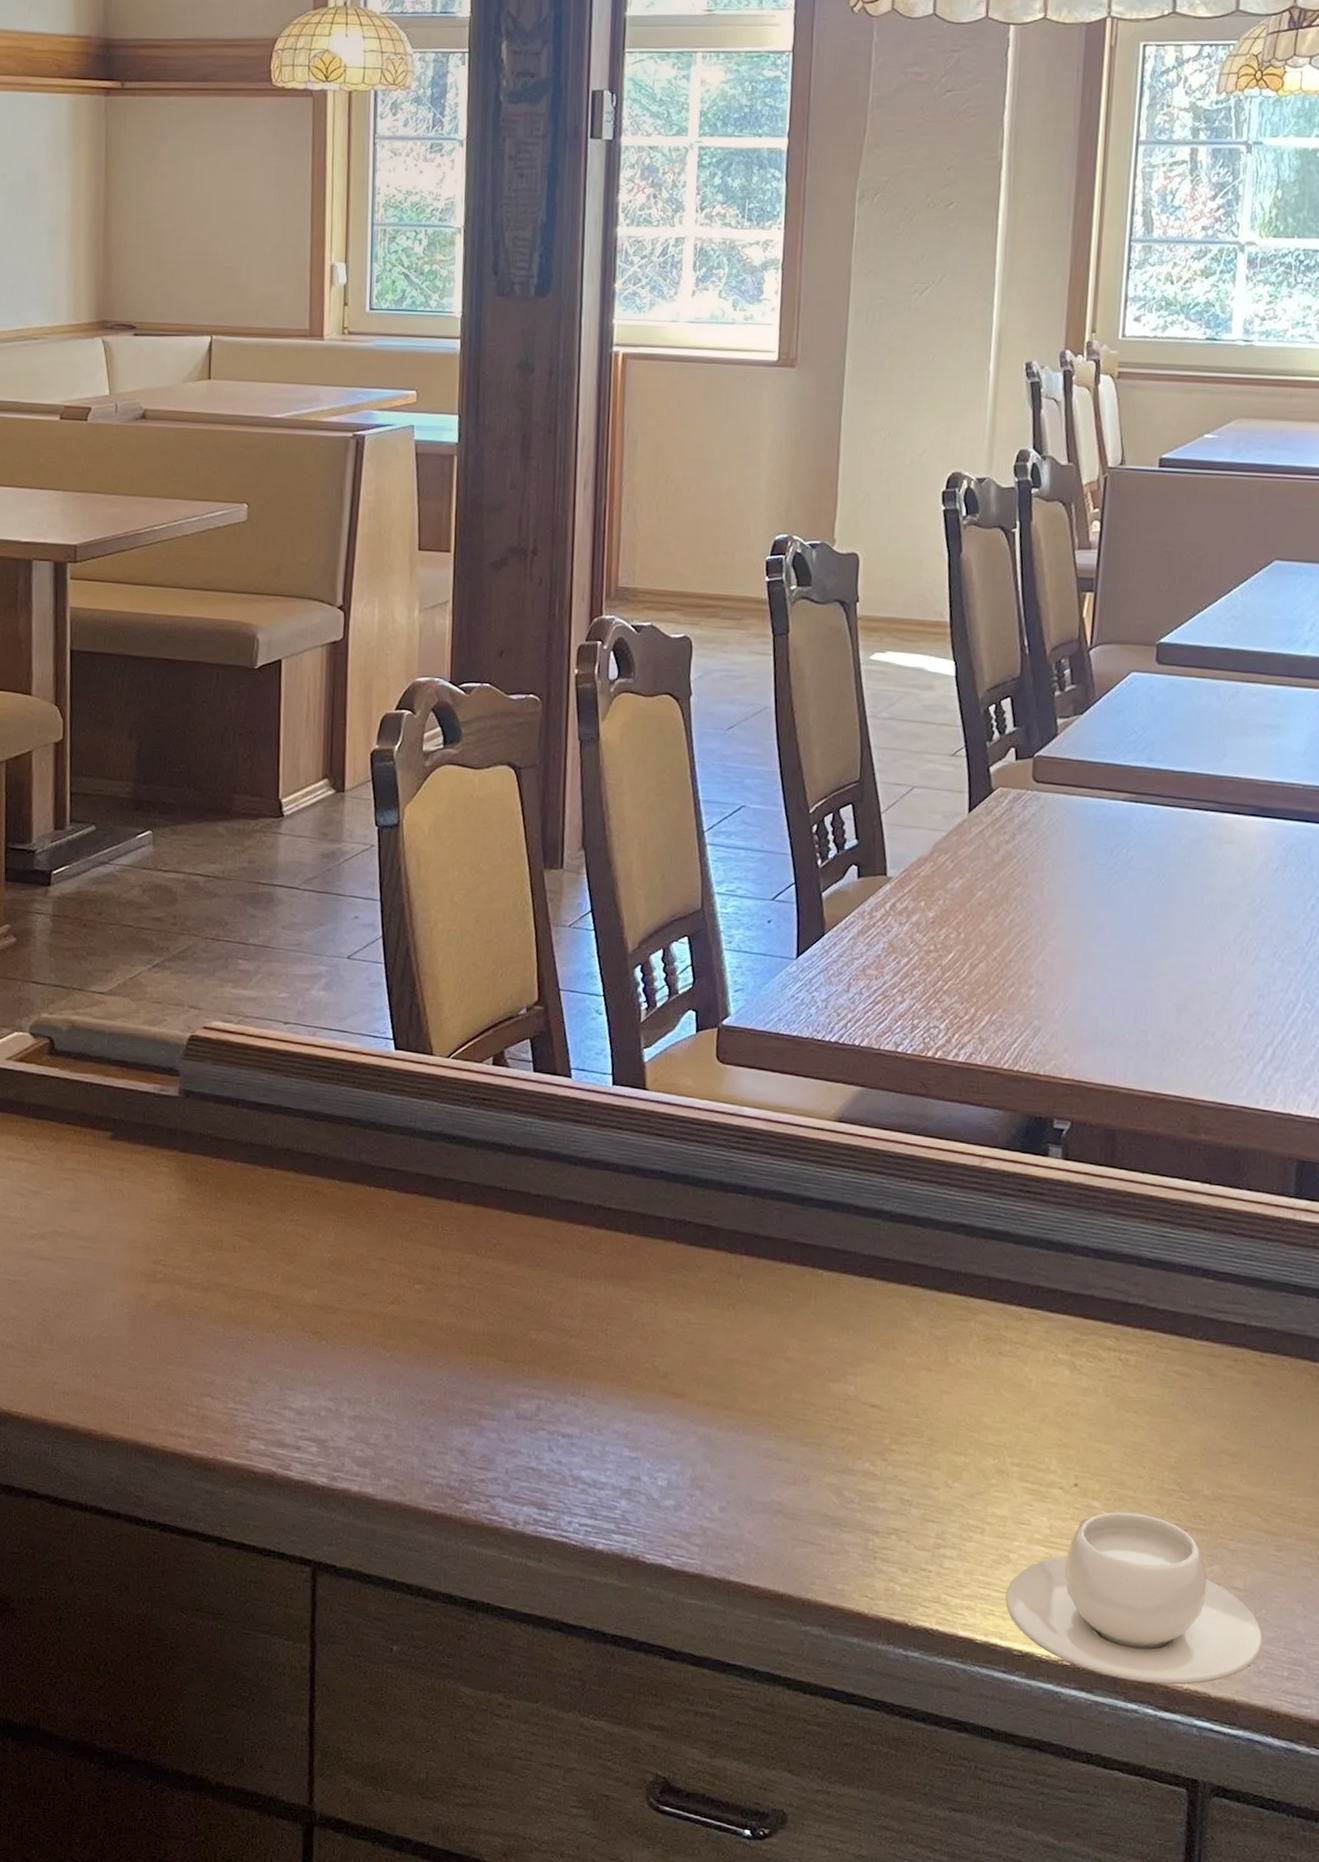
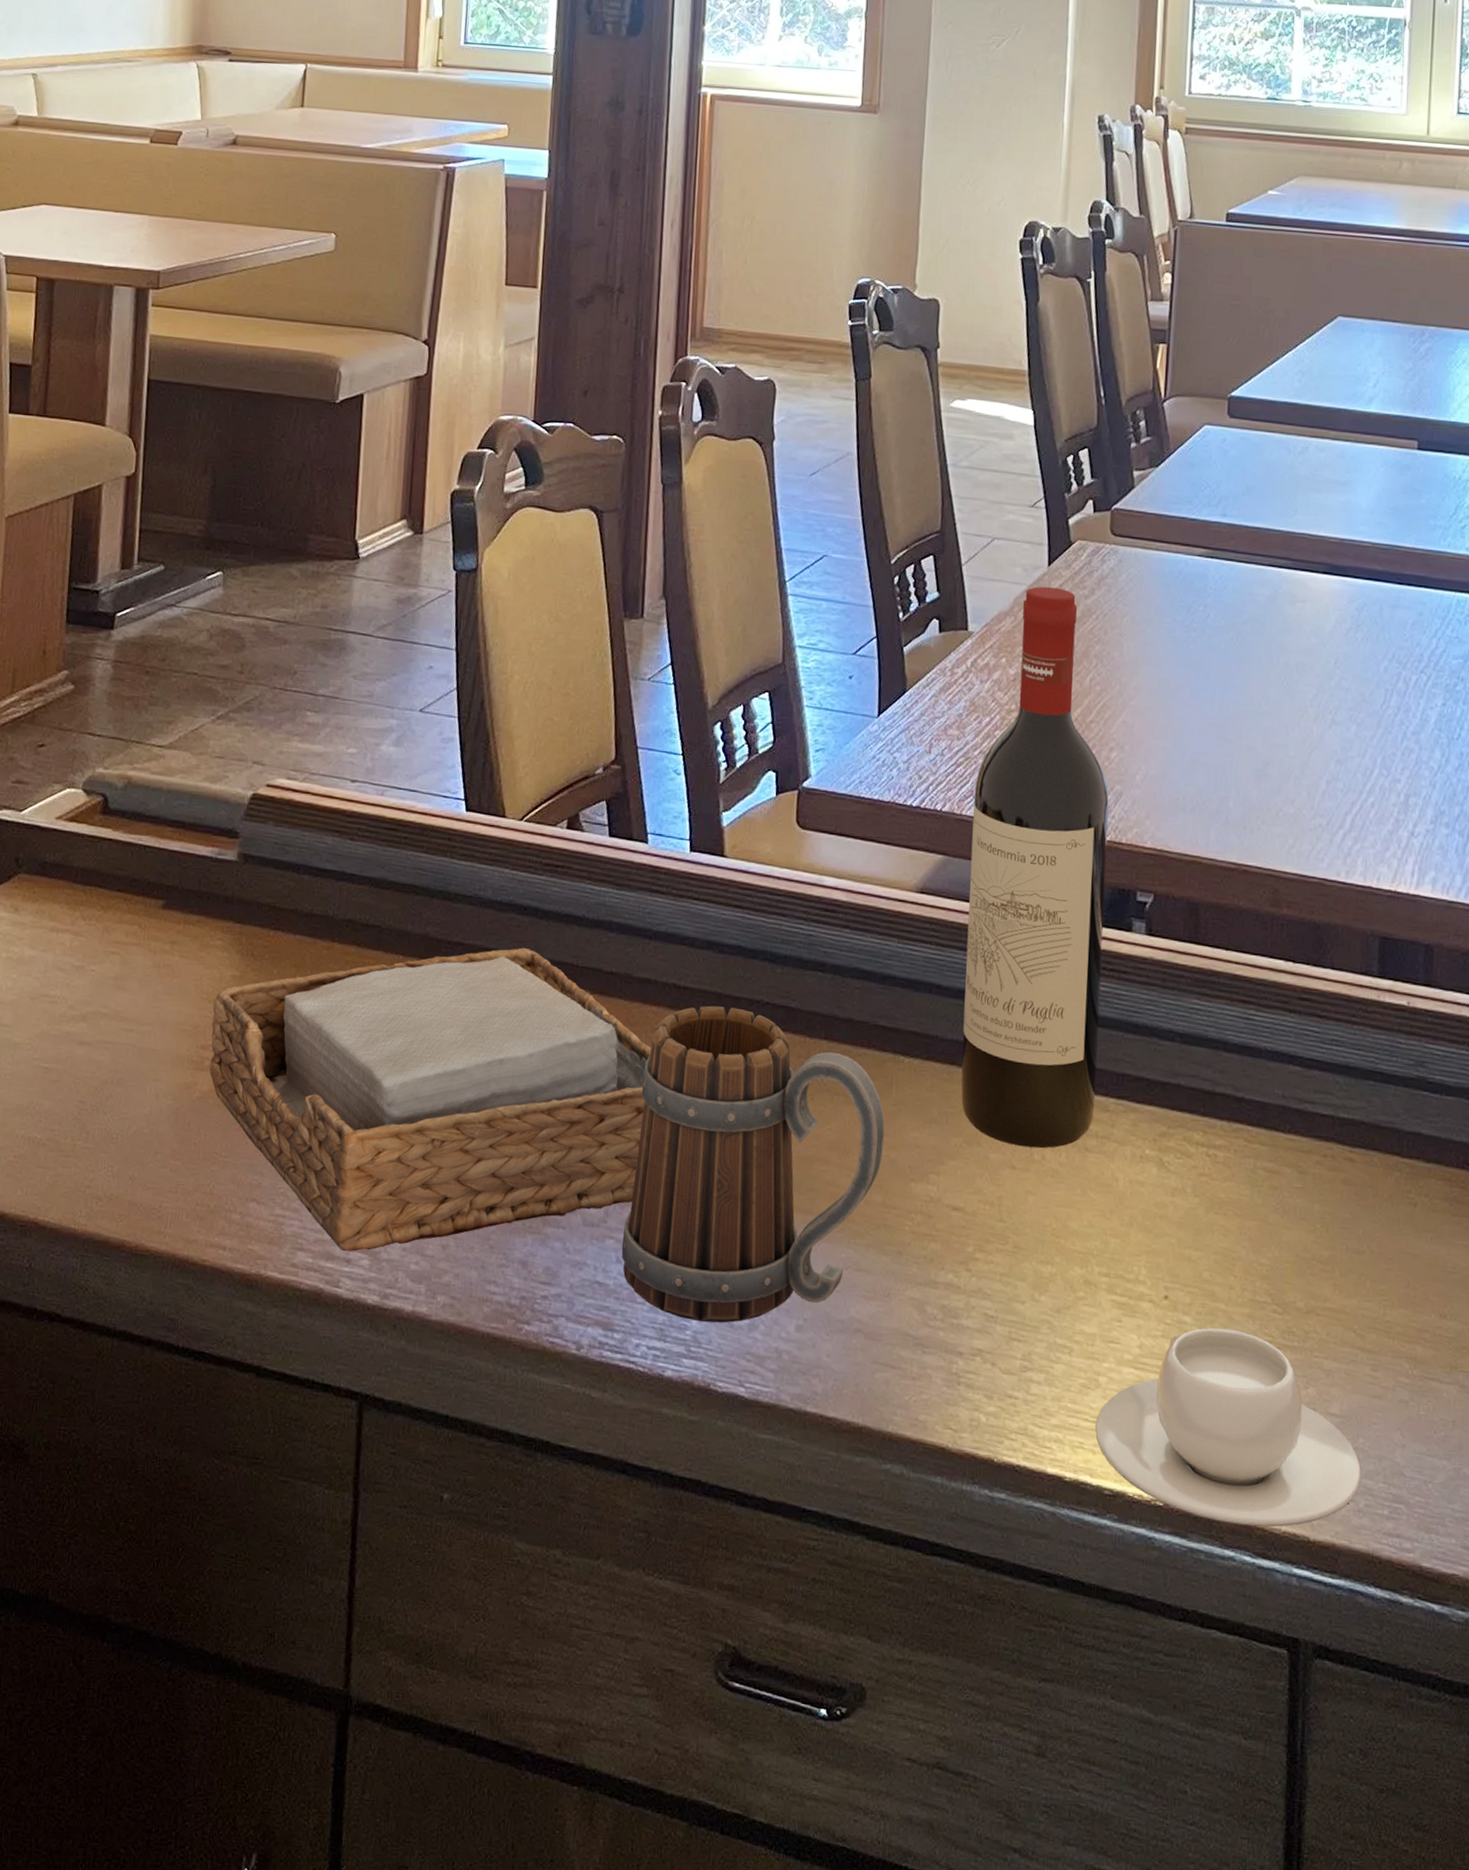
napkin holder: none [161,1173,579,1440] -> present [209,947,652,1252]
beer mug: none [553,1225,804,1504] -> present [621,1005,885,1323]
wine bottle: none [878,832,1027,1353] -> present [961,586,1109,1149]

